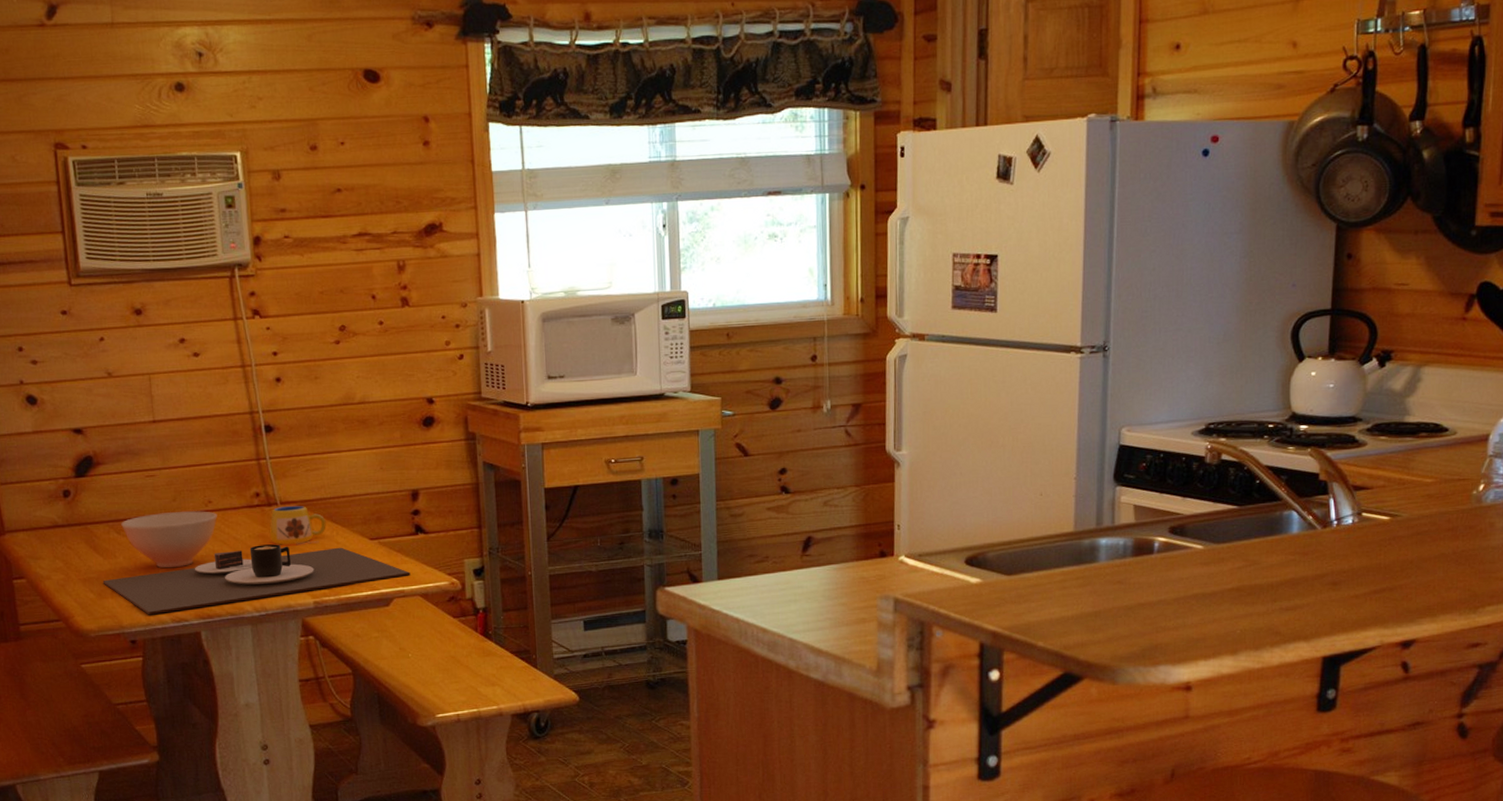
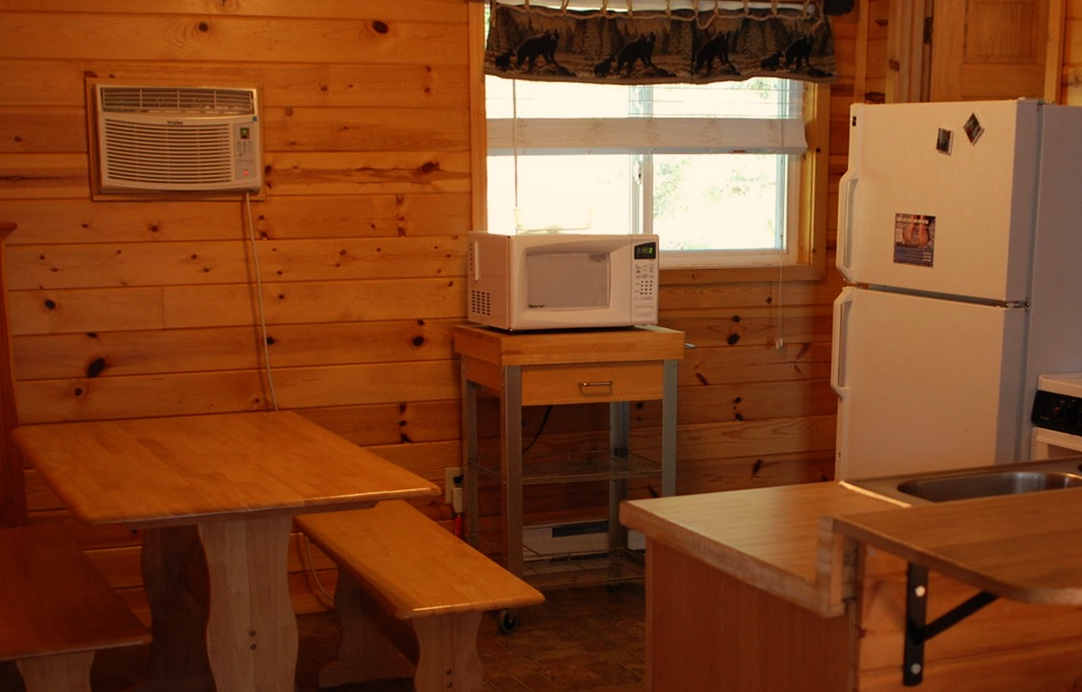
place setting: present [102,544,411,615] -> none [108,447,395,507]
bowl: present [121,511,217,569] -> none [128,413,219,465]
mug: present [269,505,326,546] -> none [266,412,320,449]

